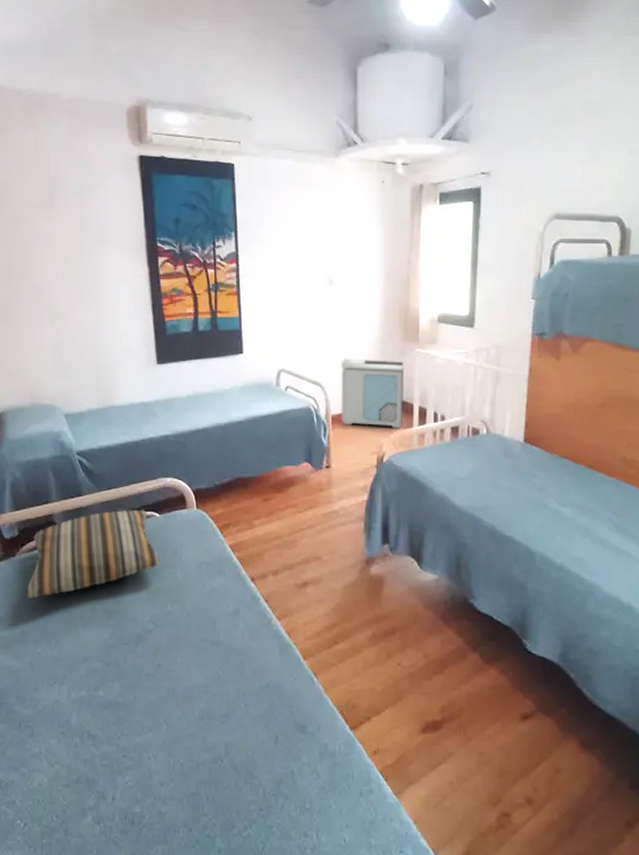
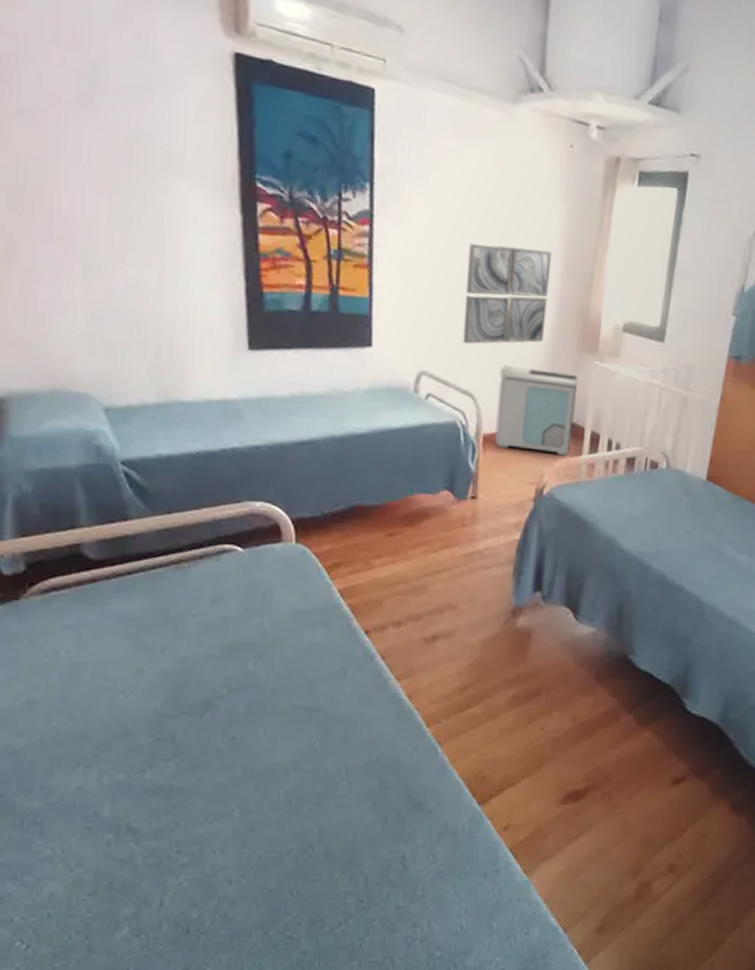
pillow: present [26,509,161,598] -> none [35,540,242,656]
wall art: none [309,265,374,344] -> present [463,243,552,344]

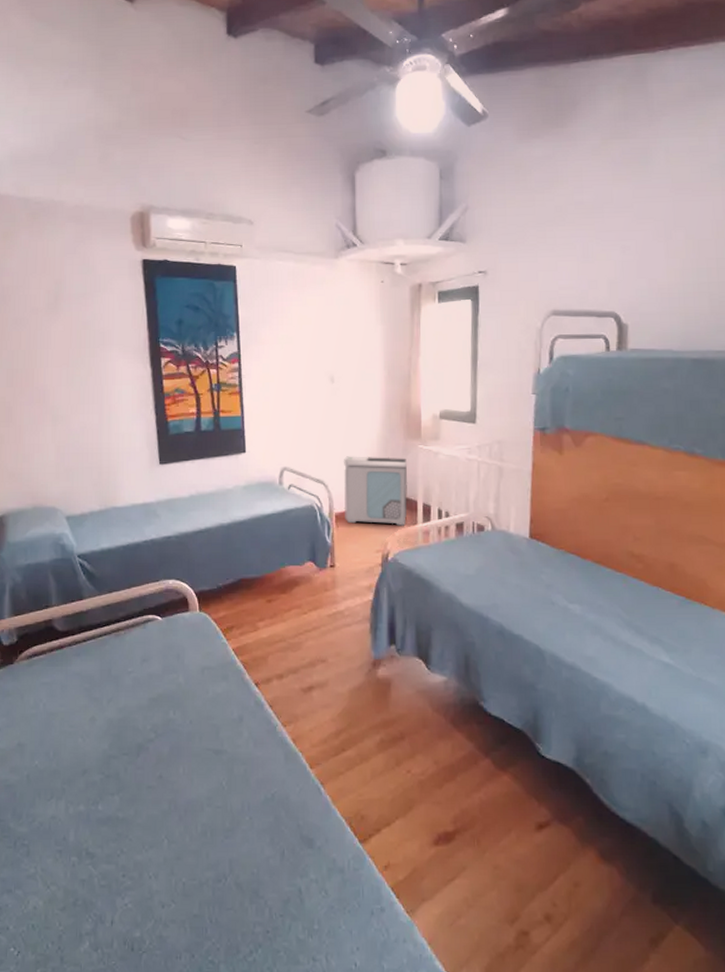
wall art: present [463,243,552,344] -> none [311,362,376,442]

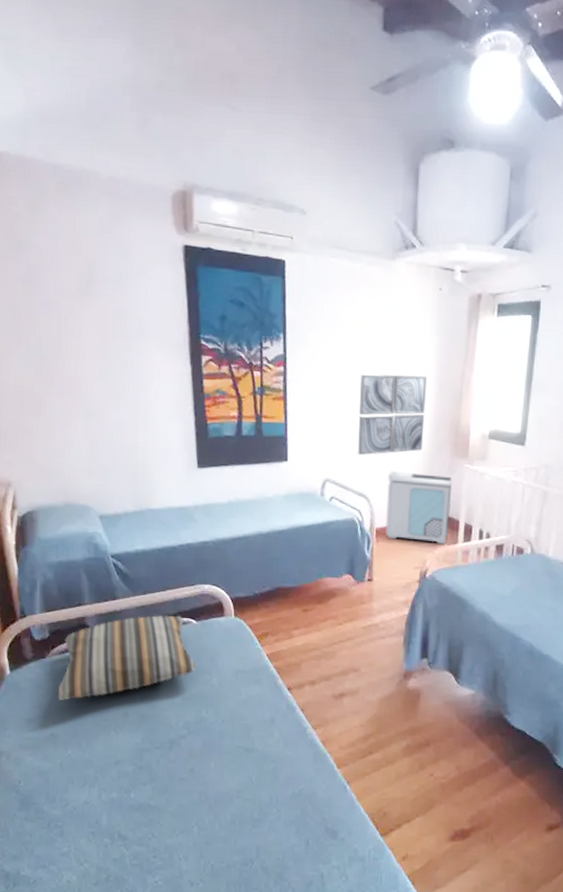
pillow: none [23,613,163,707] -> present [56,615,196,701]
wall art: none [311,362,376,442] -> present [358,374,427,455]

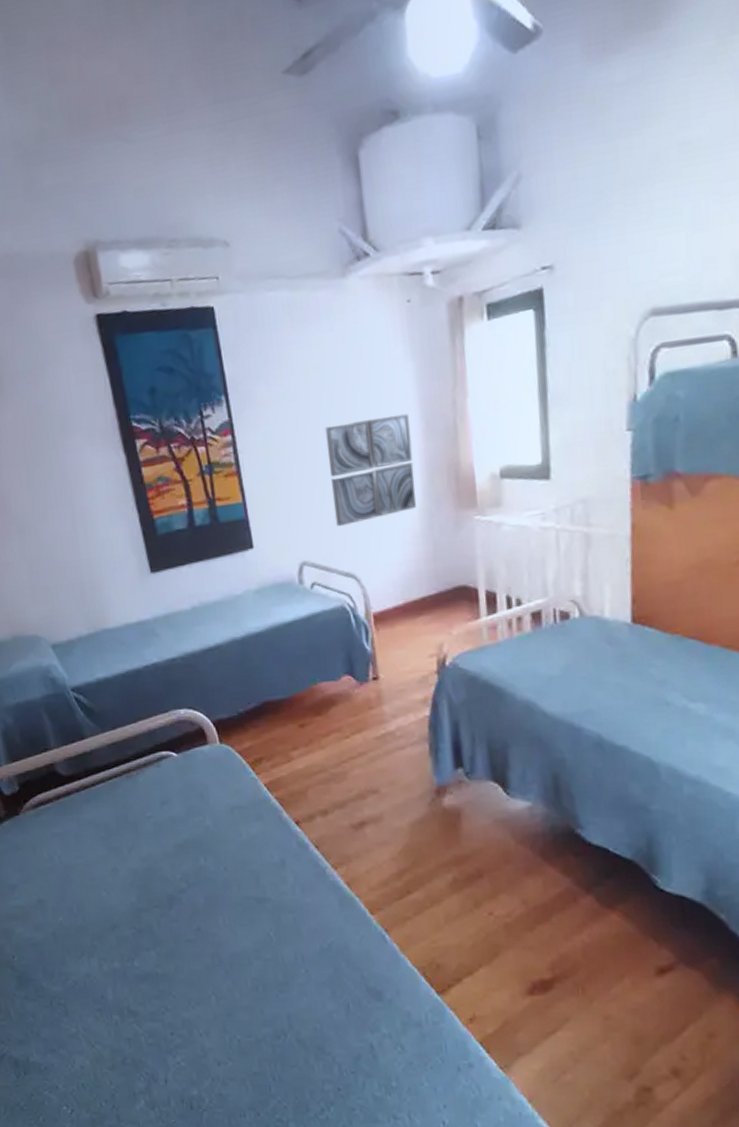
pillow: present [56,615,196,701] -> none [36,749,185,861]
air purifier: present [385,471,453,544] -> none [378,534,466,625]

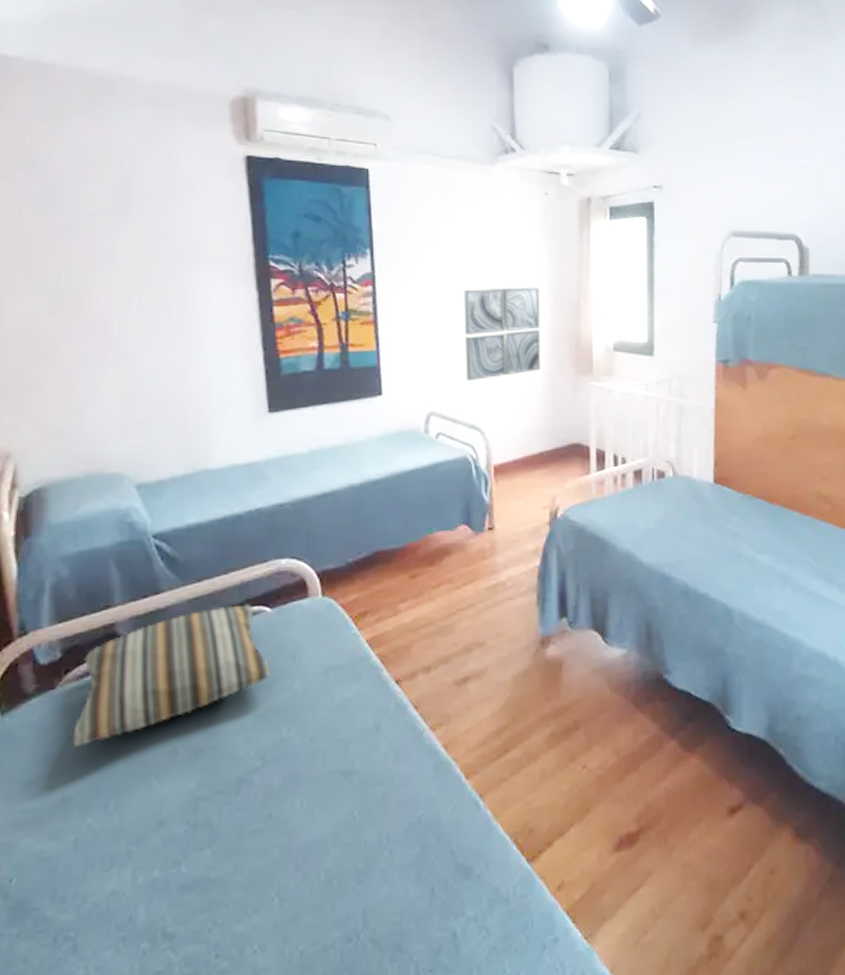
pillow: none [36,749,185,861] -> present [70,604,272,747]

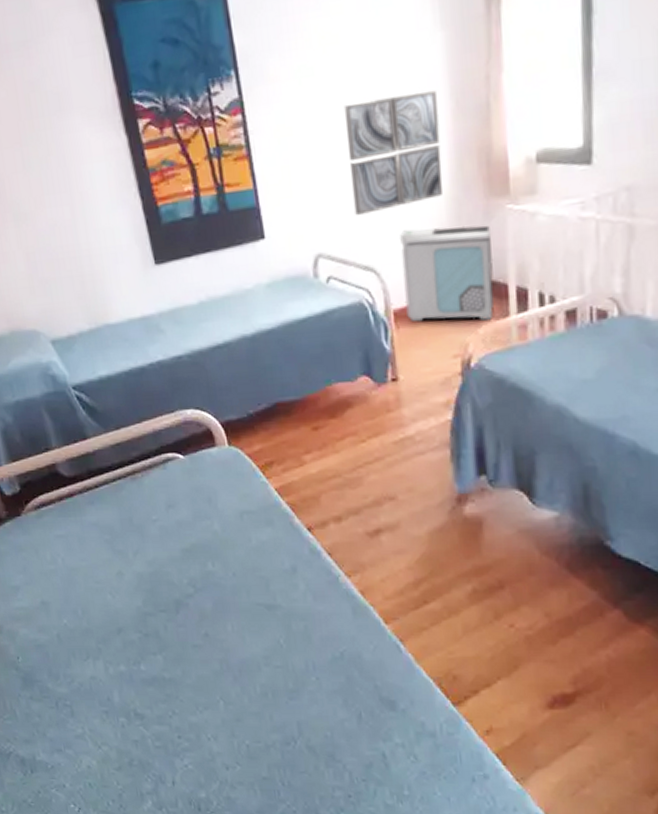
pillow: present [70,604,272,747] -> none [37,450,193,563]
air purifier: none [504,396,579,477] -> present [400,225,494,322]

